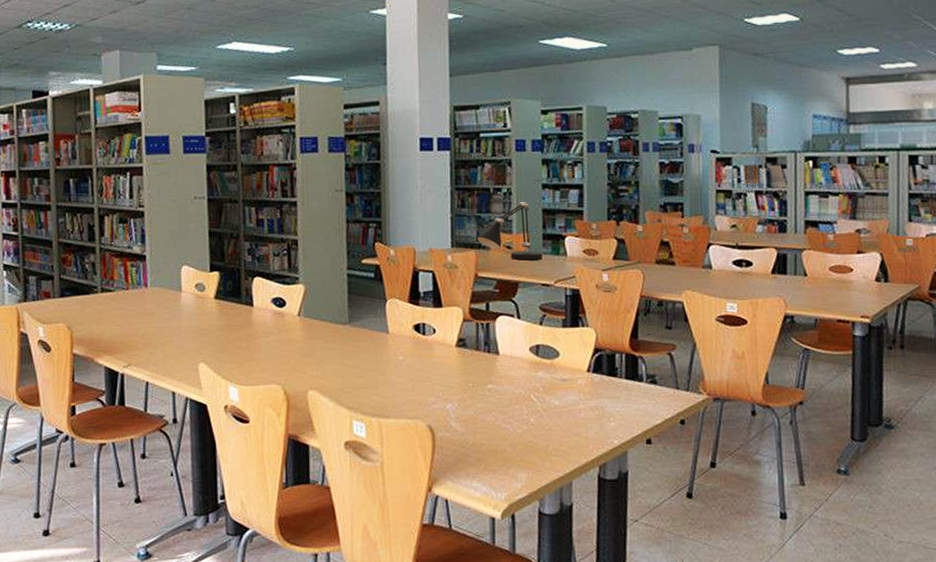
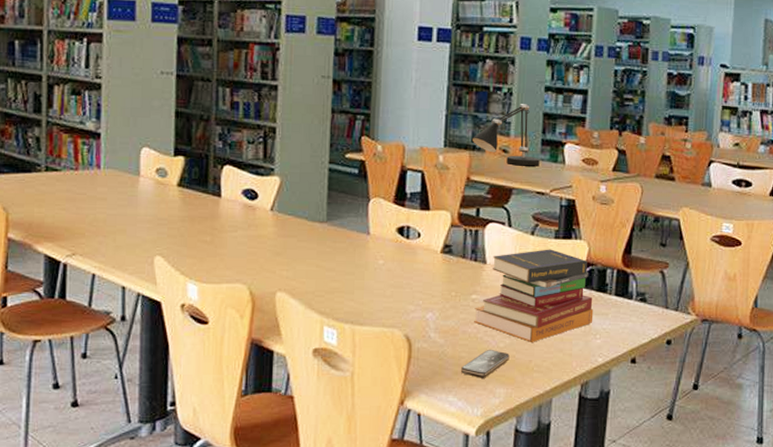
mobile phone: none [482,436,528,464] -> present [460,350,510,378]
books: none [491,337,606,428] -> present [474,249,594,342]

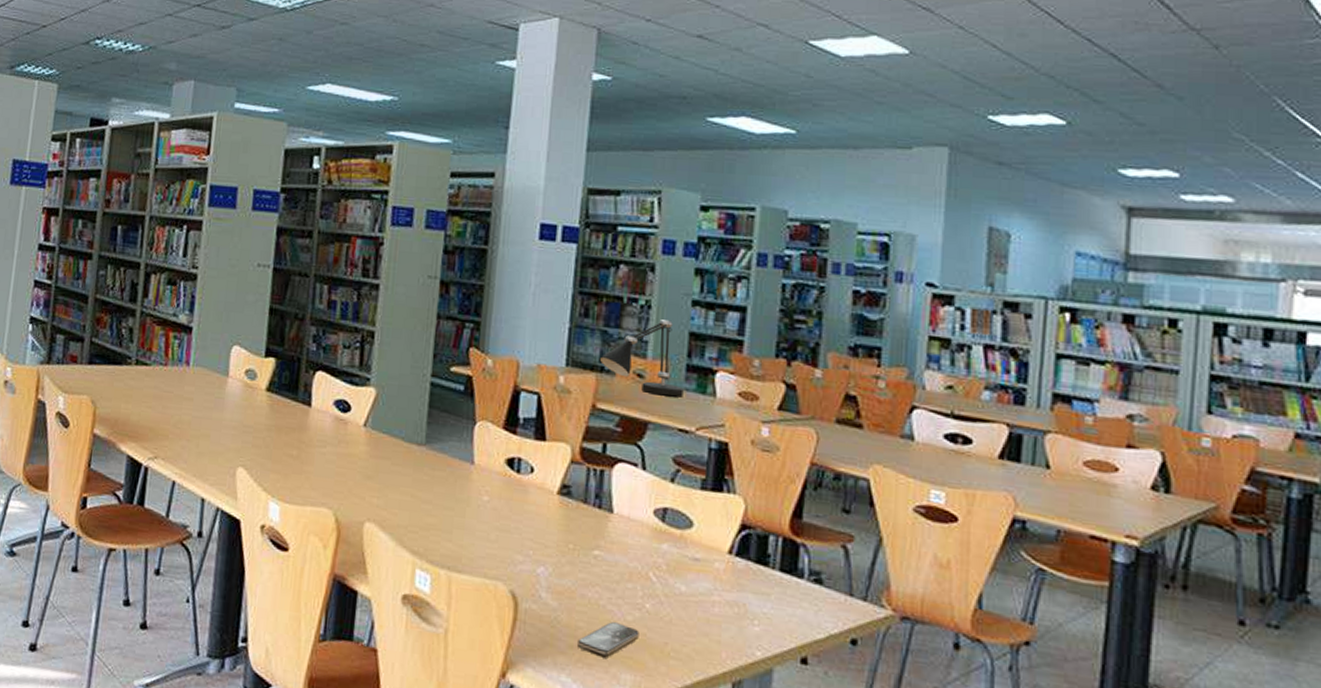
books: present [474,249,594,342] -> none [595,501,751,620]

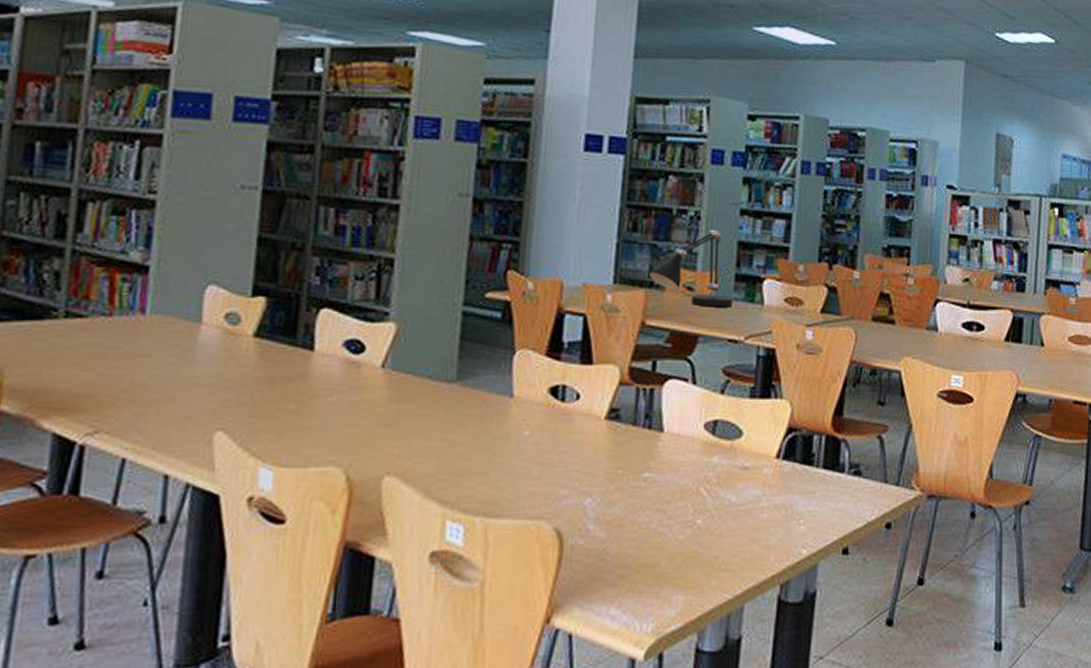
mobile phone: present [576,622,639,658] -> none [626,544,691,583]

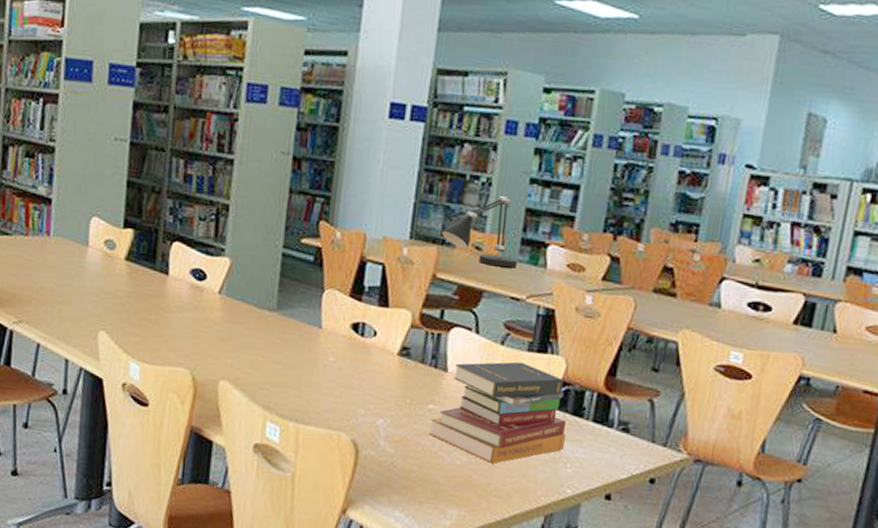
books: none [646,411,797,532] -> present [429,361,567,464]

